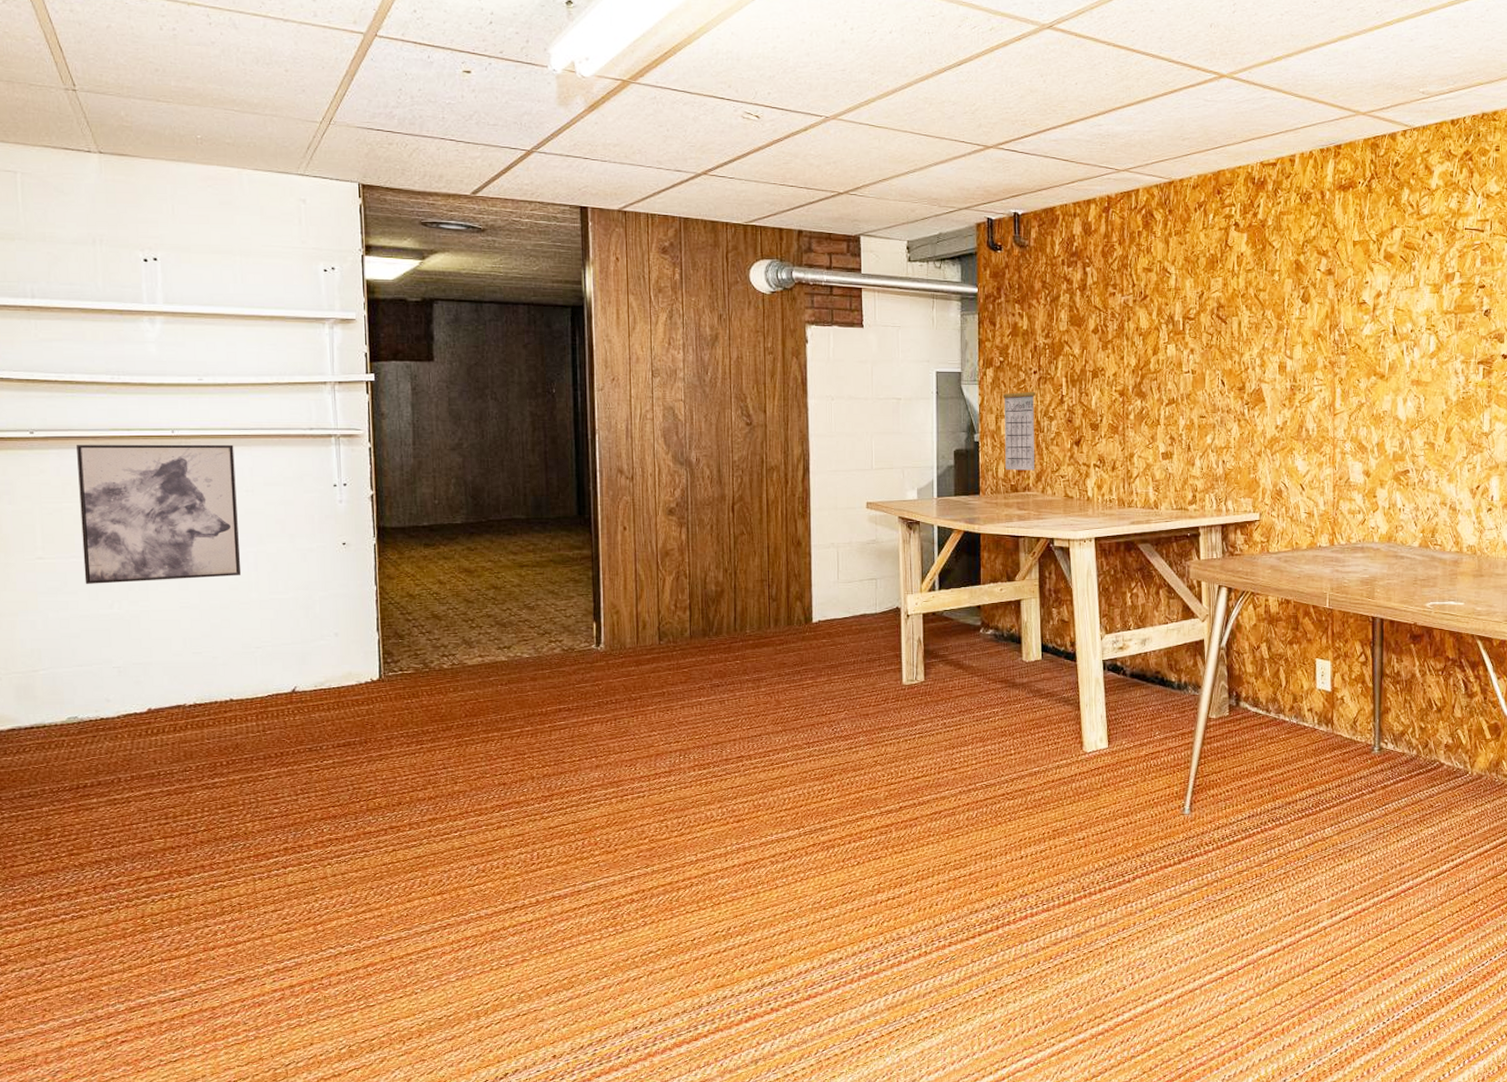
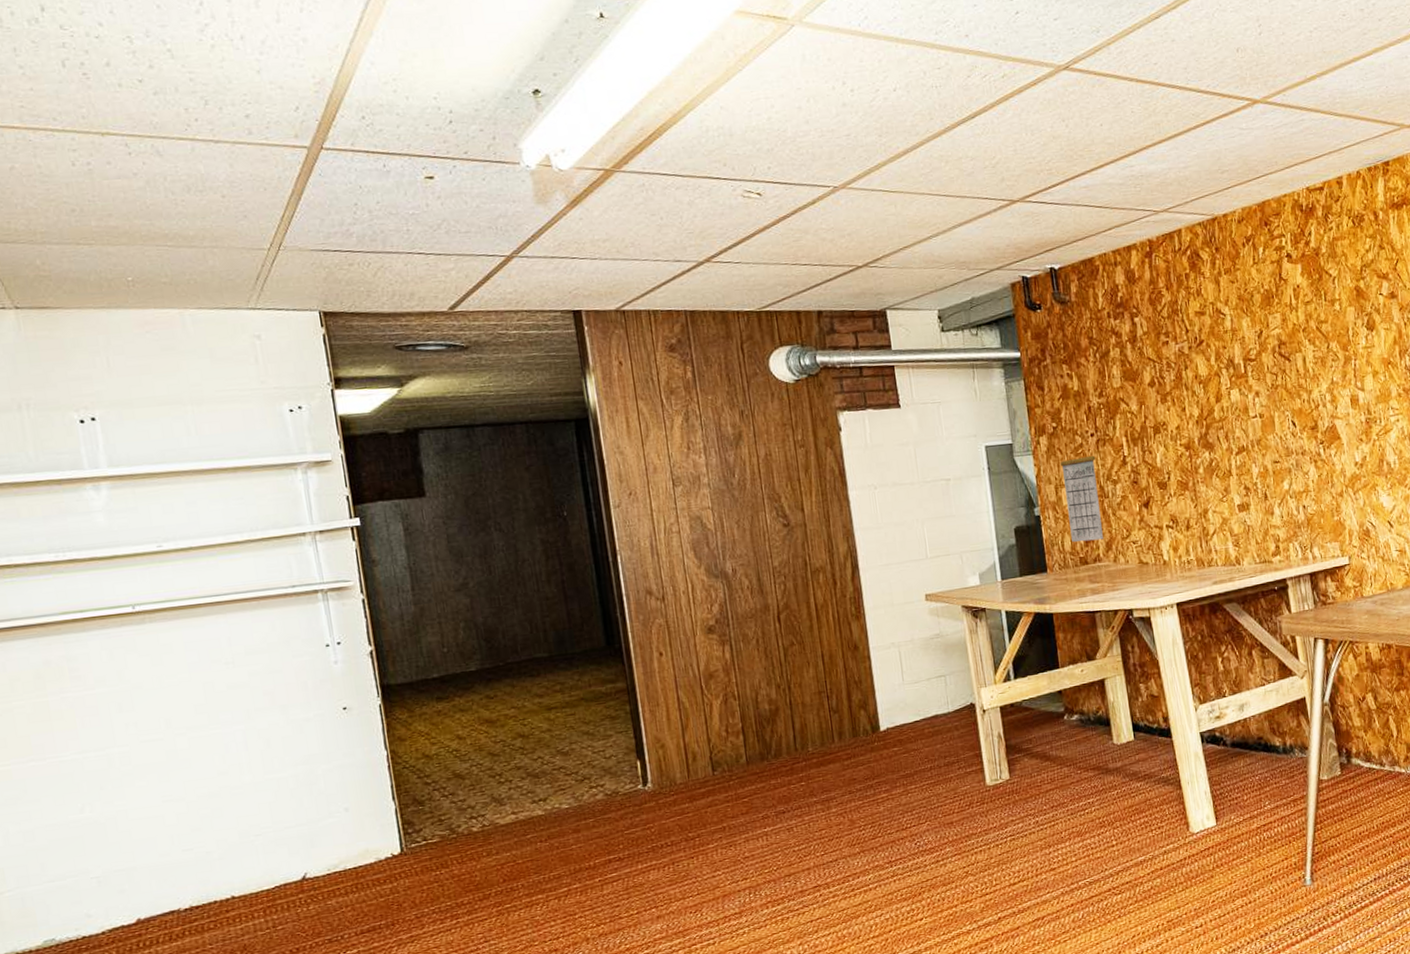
wall art: present [77,444,242,584] -> none [22,614,230,789]

